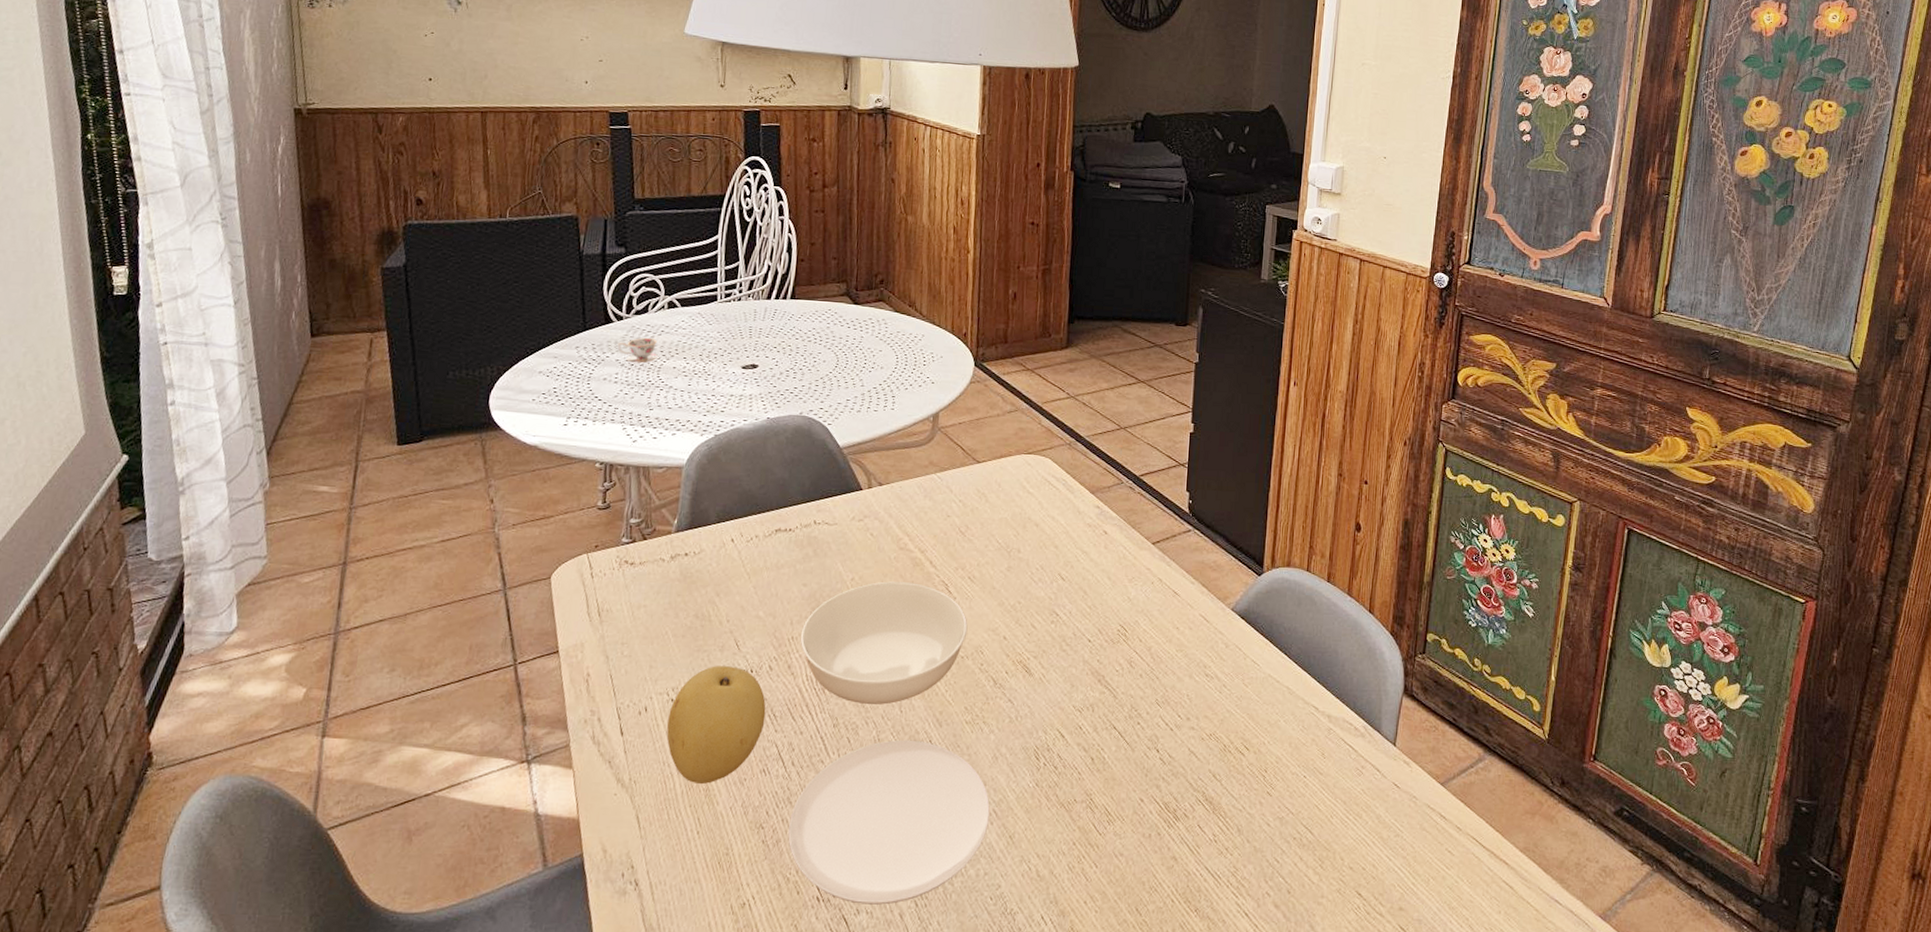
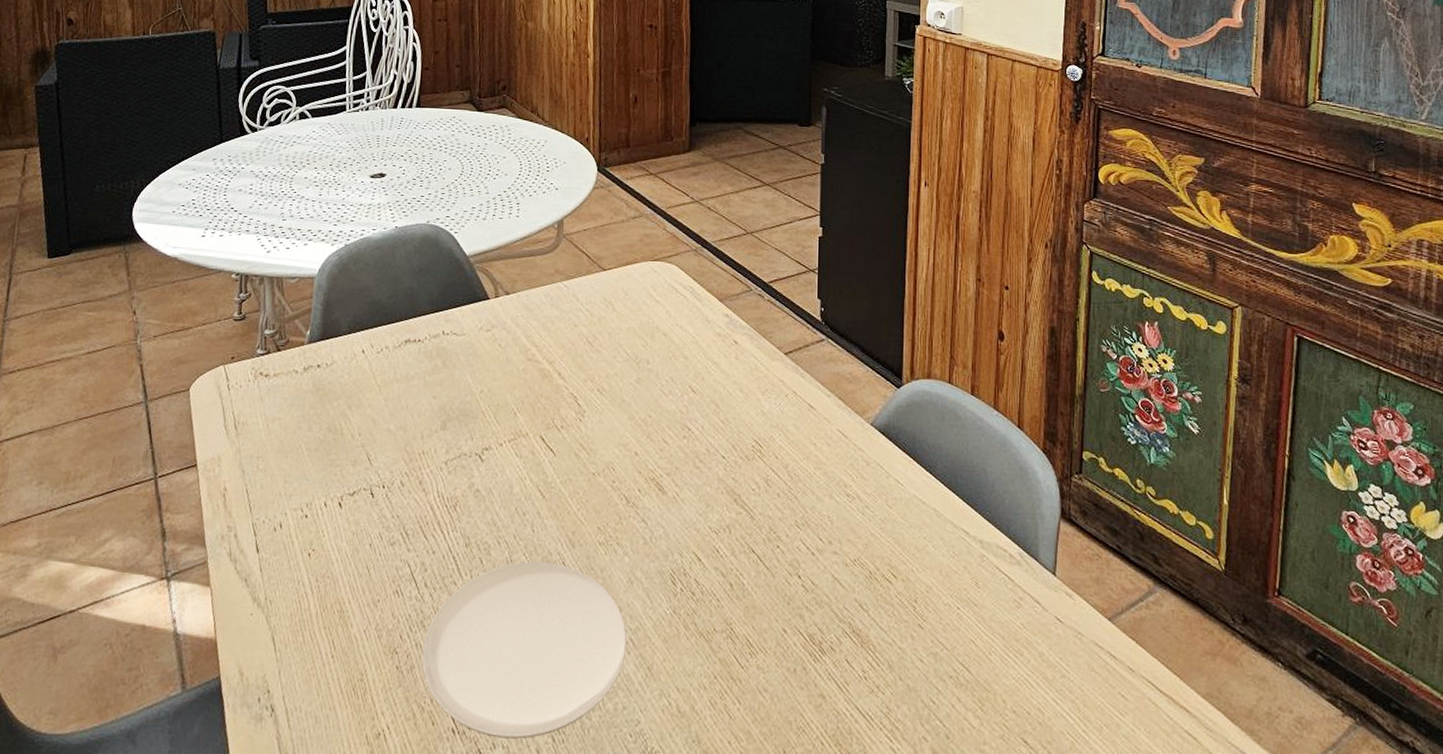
teacup: present [617,337,659,364] -> none [252,148,291,174]
fruit: present [666,666,766,784] -> none [301,481,398,605]
bowl: present [800,581,968,705] -> none [430,394,599,523]

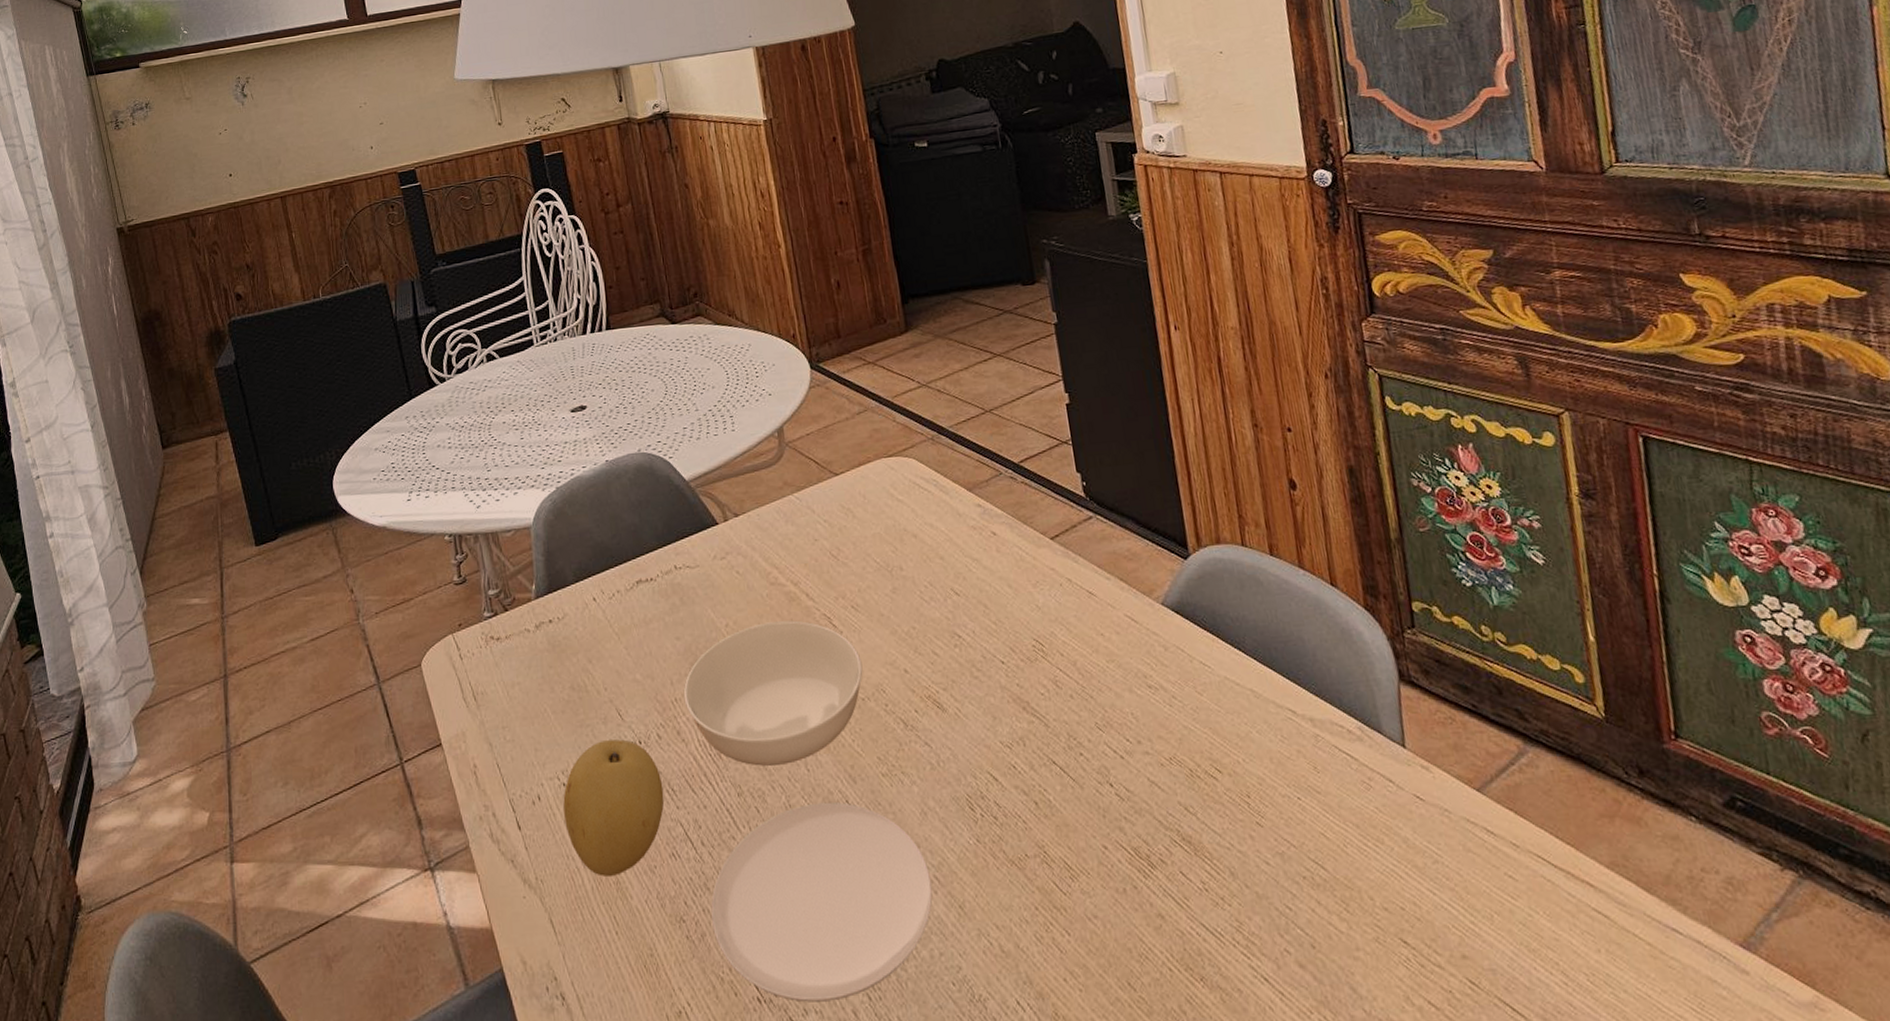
fruit: none [301,481,398,605] -> present [563,739,665,877]
bowl: none [430,394,599,523] -> present [683,620,863,766]

